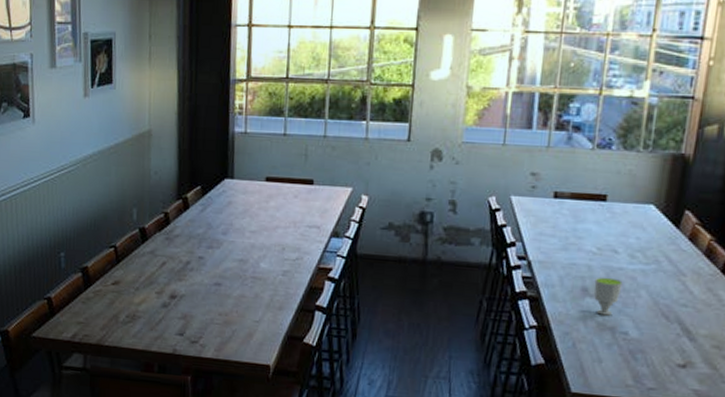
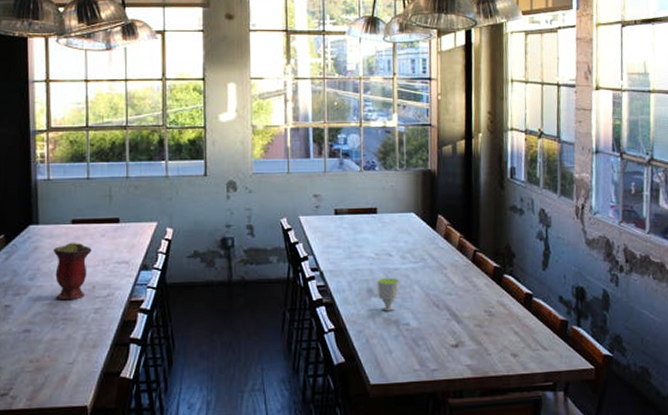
vase: none [246,201,284,260] -> present [53,243,92,301]

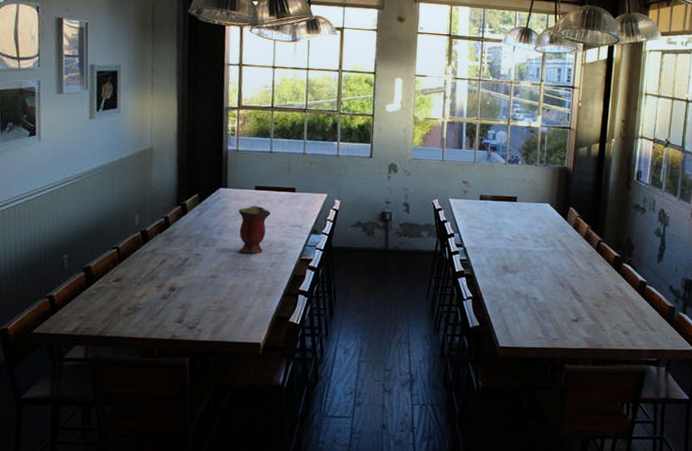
cup: present [377,277,399,311] -> none [512,257,531,286]

